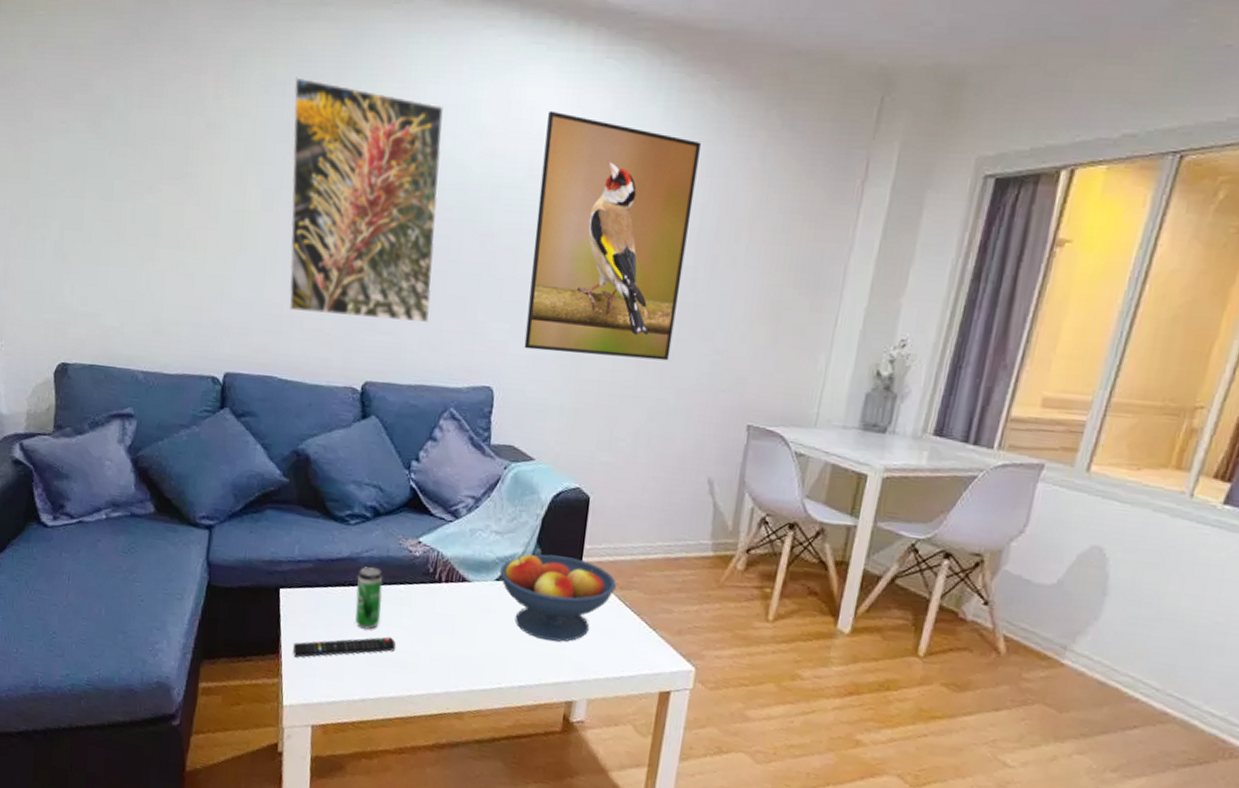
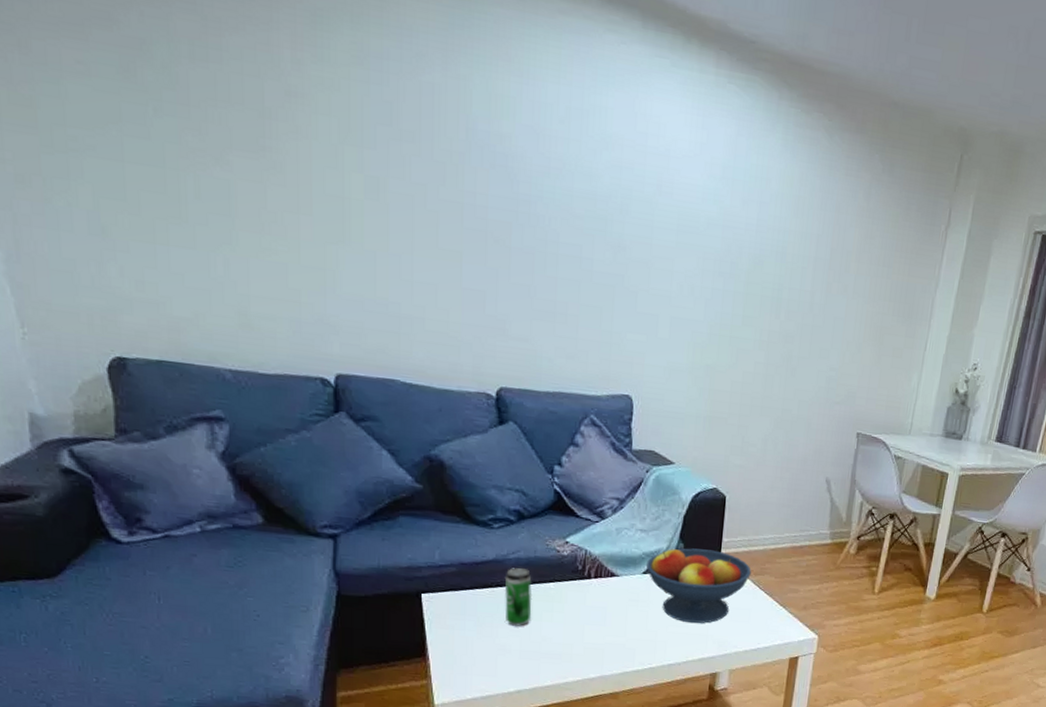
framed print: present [289,77,444,323] -> none [393,52,568,331]
remote control: present [293,637,395,658] -> none [440,631,548,658]
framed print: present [524,110,702,361] -> none [660,128,816,375]

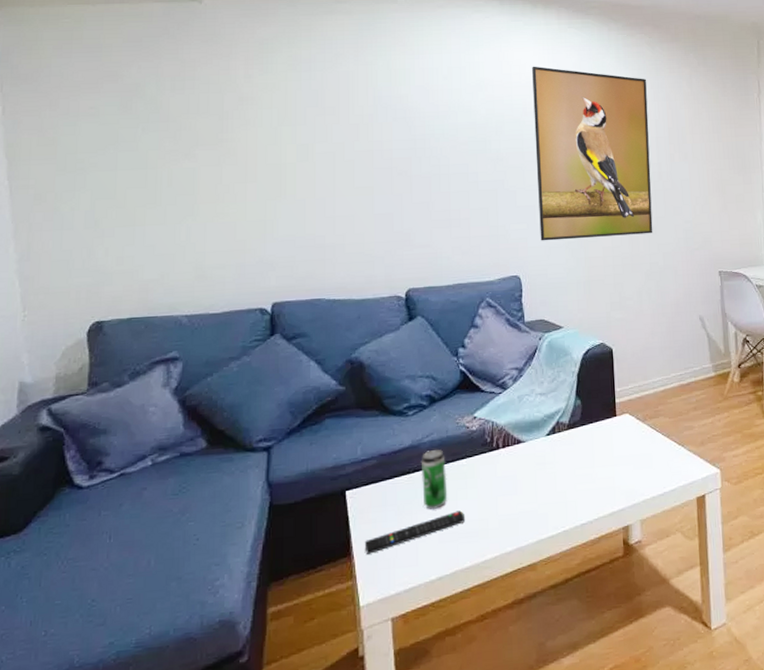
remote control: none [440,631,548,658] -> present [364,510,465,554]
fruit bowl: present [645,548,751,624] -> none [548,401,646,478]
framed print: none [660,128,816,375] -> present [532,66,653,241]

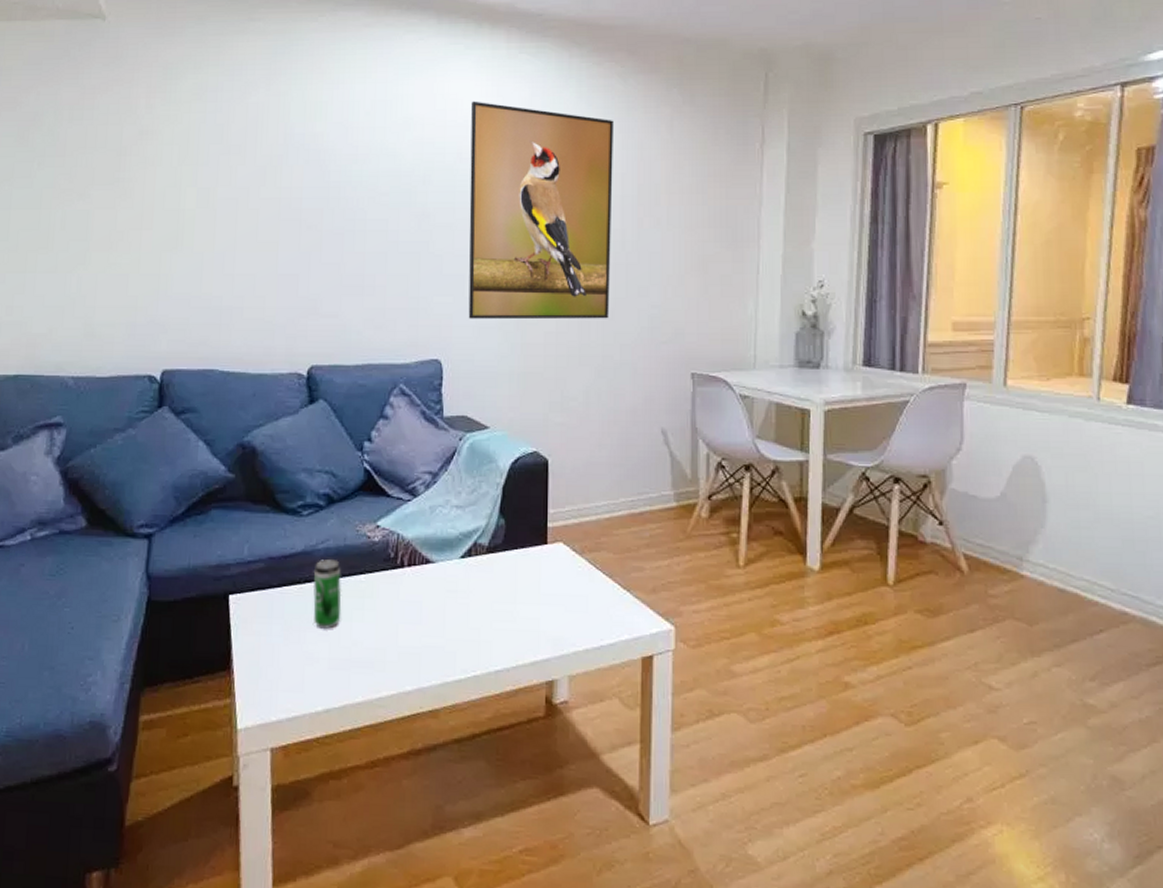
remote control: present [364,510,465,554] -> none [246,634,359,671]

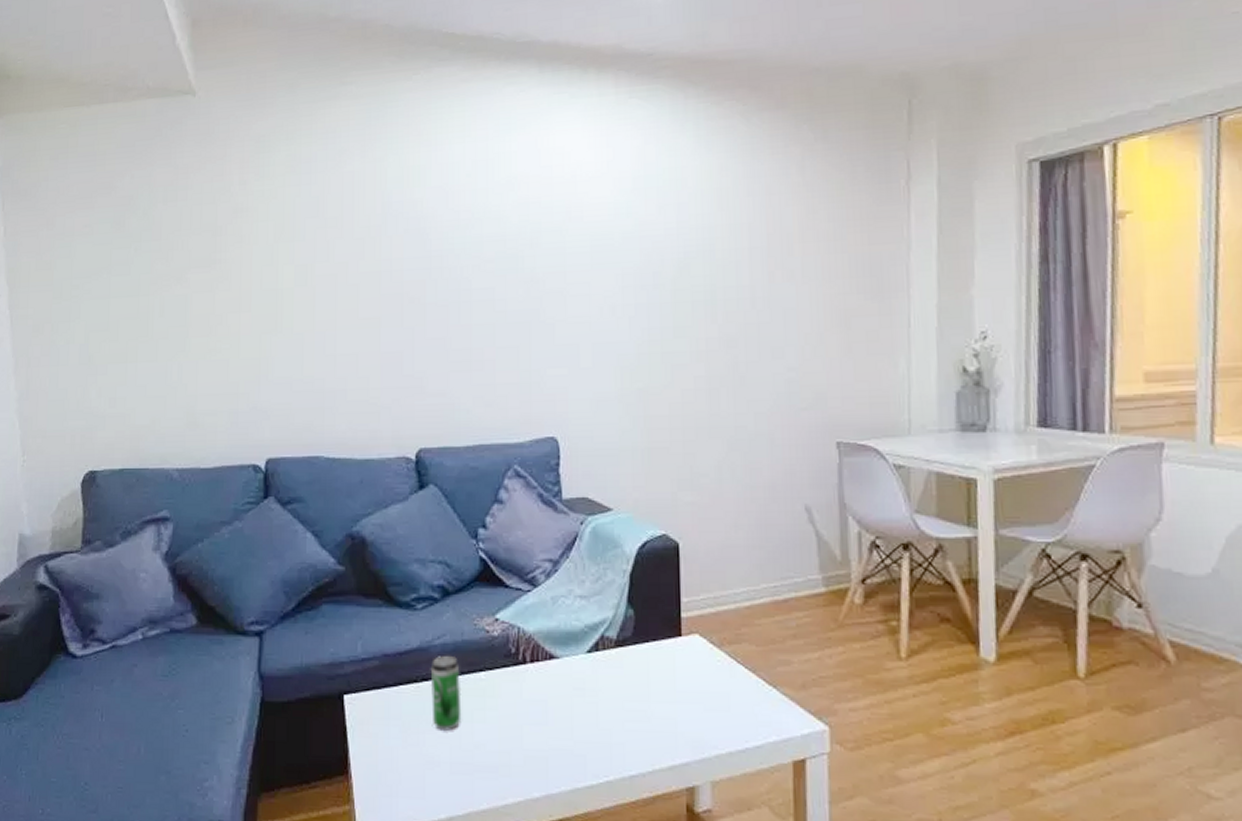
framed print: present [468,101,615,320] -> none [579,153,741,392]

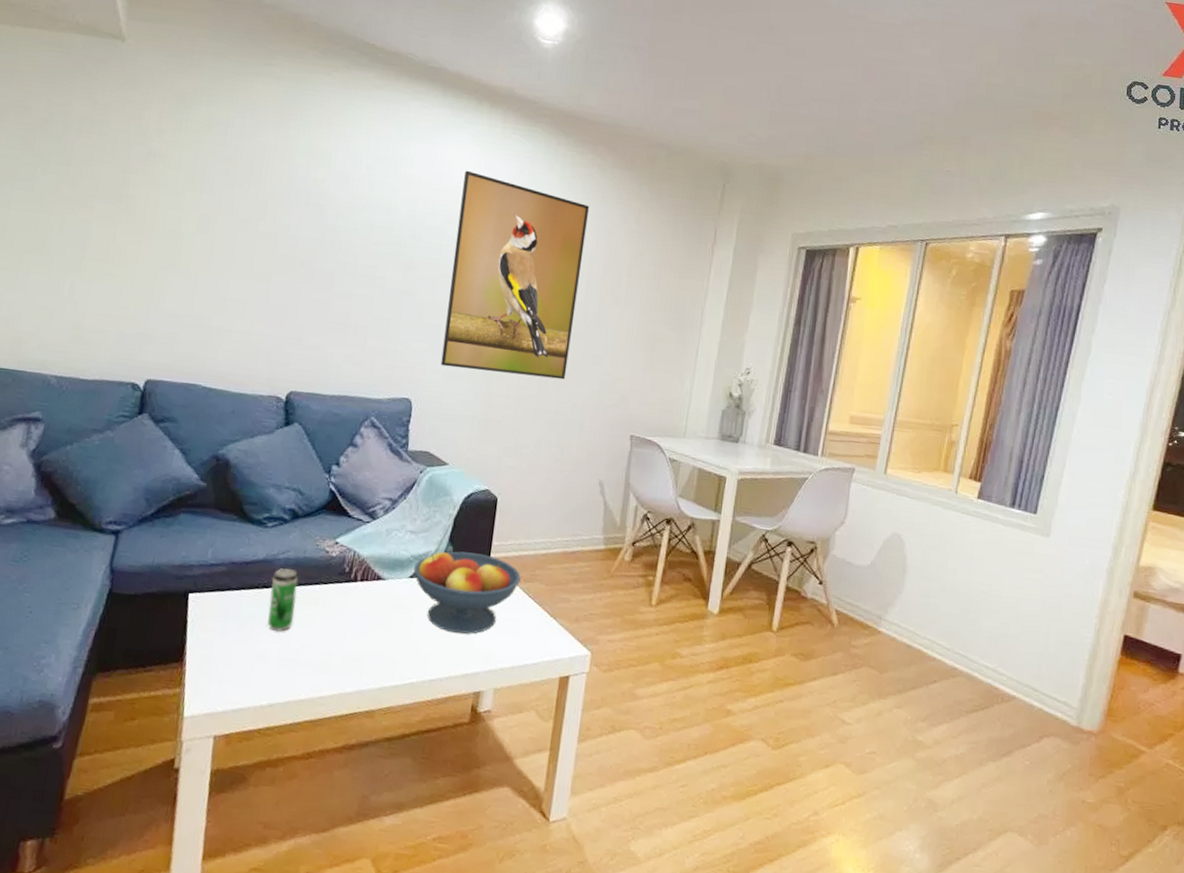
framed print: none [579,153,741,392] -> present [440,170,590,380]
fruit bowl: none [589,614,723,717] -> present [413,551,521,634]

